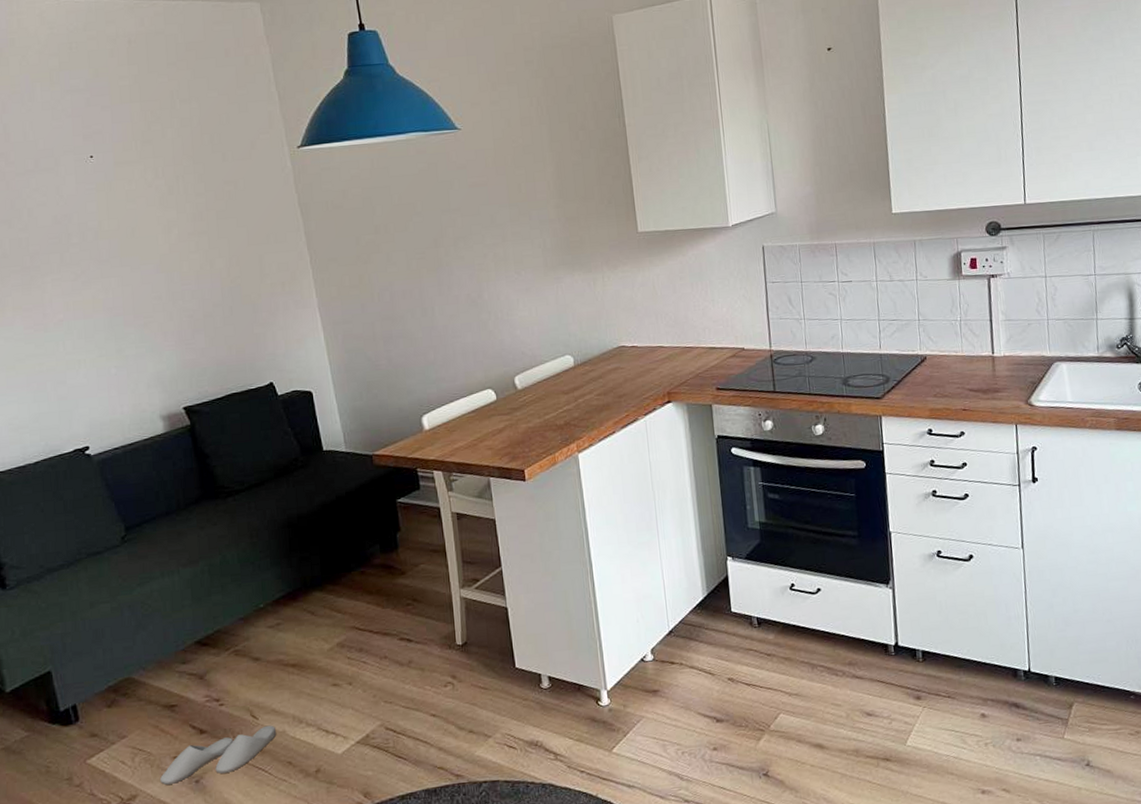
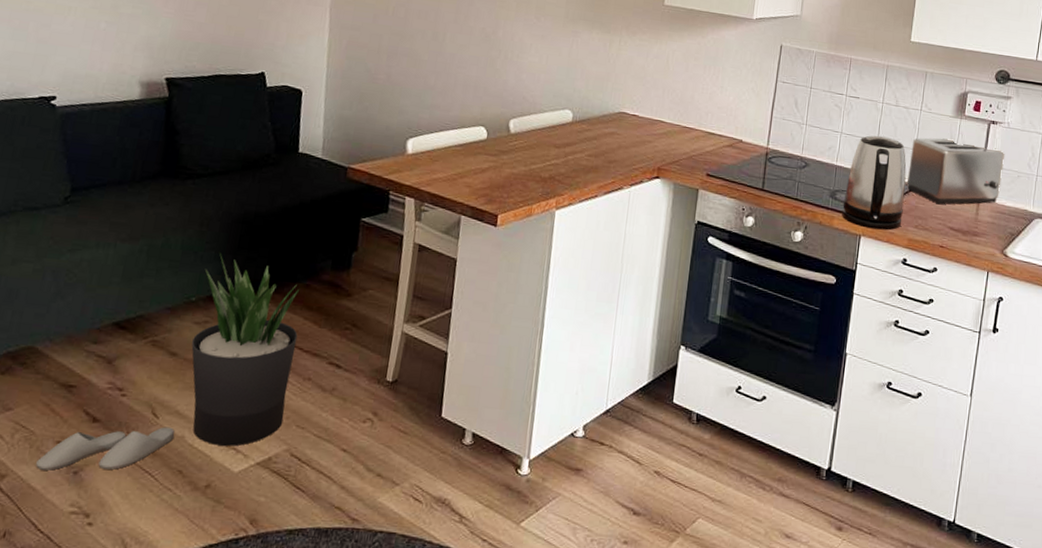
planter: none [265,559,371,734] -> present [191,254,299,446]
kettle: none [856,313,920,408] -> present [842,135,907,231]
toaster: none [914,300,1013,369] -> present [906,138,1005,205]

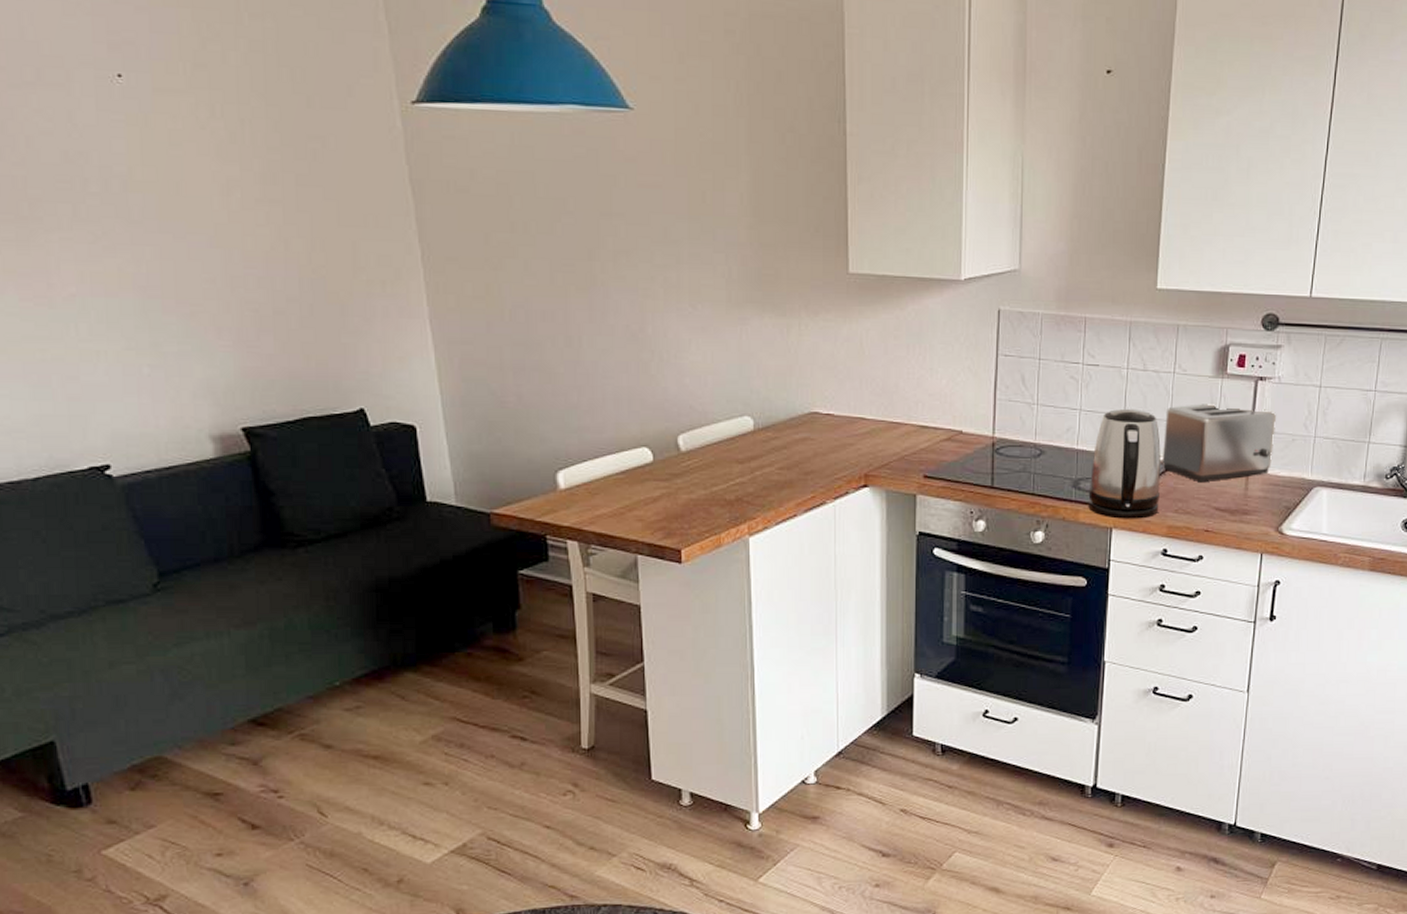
slippers: present [35,427,175,471] -> none [197,825,350,885]
planter: present [191,254,299,446] -> none [343,629,472,838]

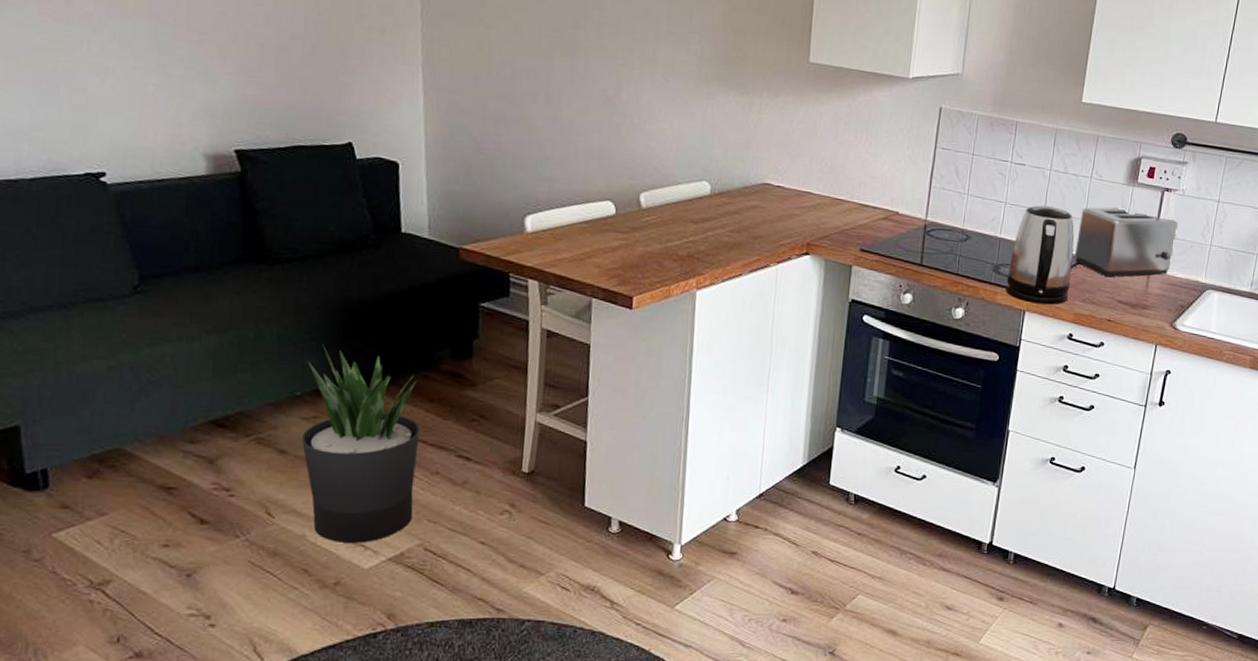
planter: none [343,629,472,838] -> present [301,345,420,543]

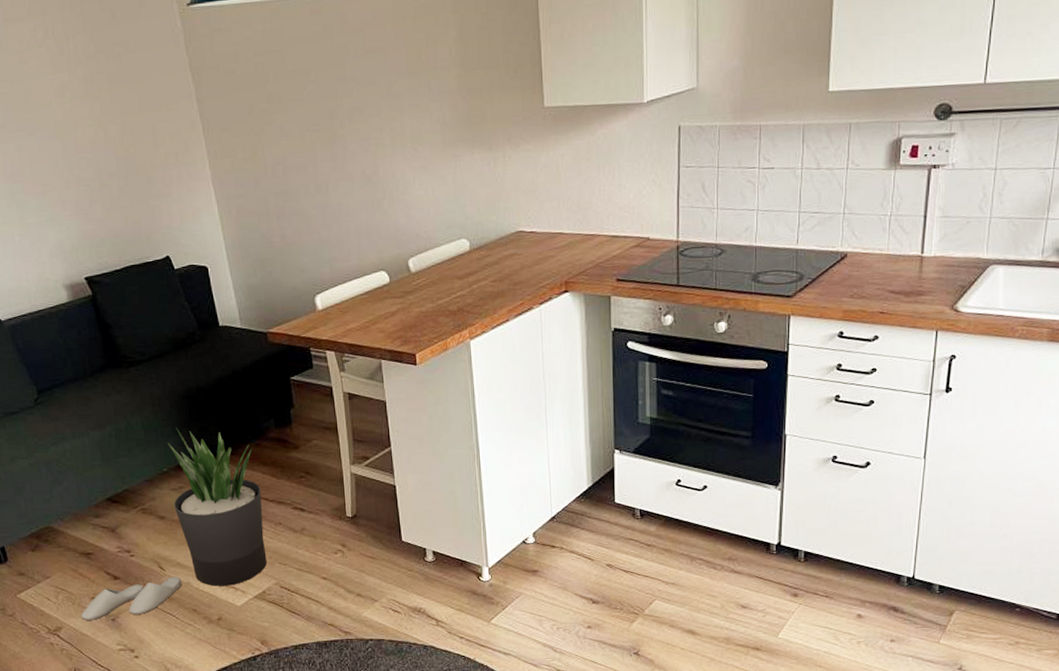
slippers: none [141,526,295,574] -> present [80,576,182,620]
kettle: present [1005,205,1075,305] -> none [767,205,835,307]
toaster: present [1074,207,1179,277] -> none [837,193,951,269]

